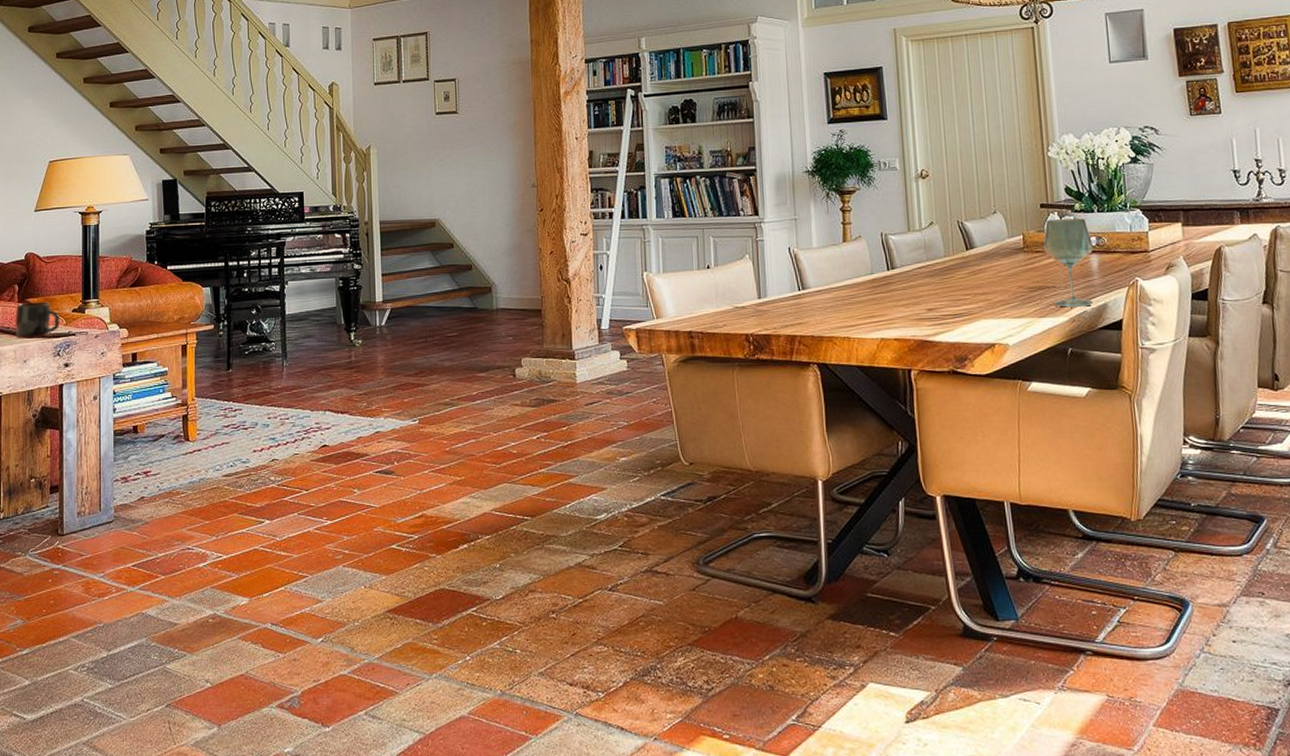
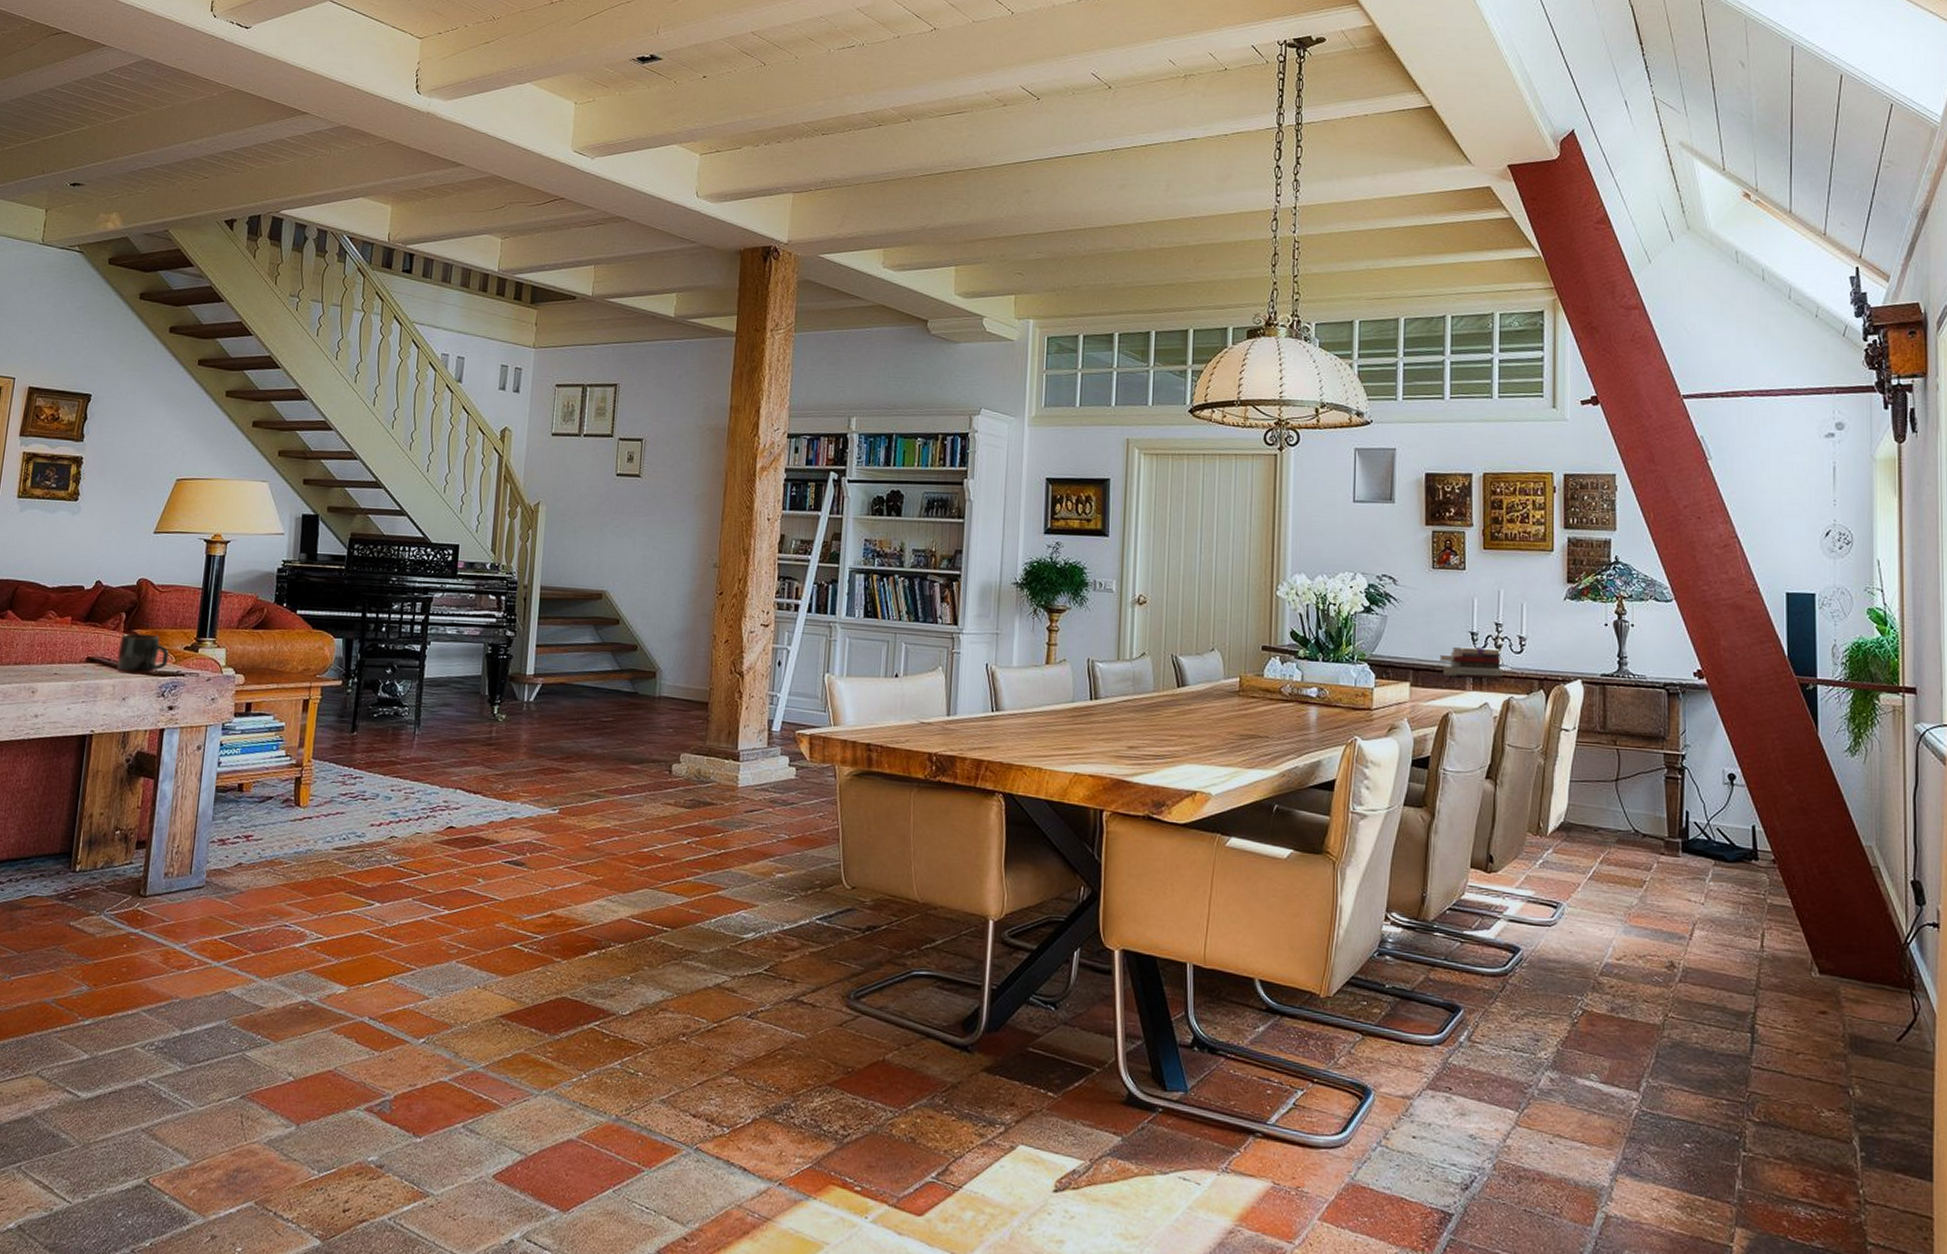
wine glass: present [1043,219,1094,307] -> none [1260,664,1314,762]
books: none [1206,183,1268,214] -> present [1439,646,1503,679]

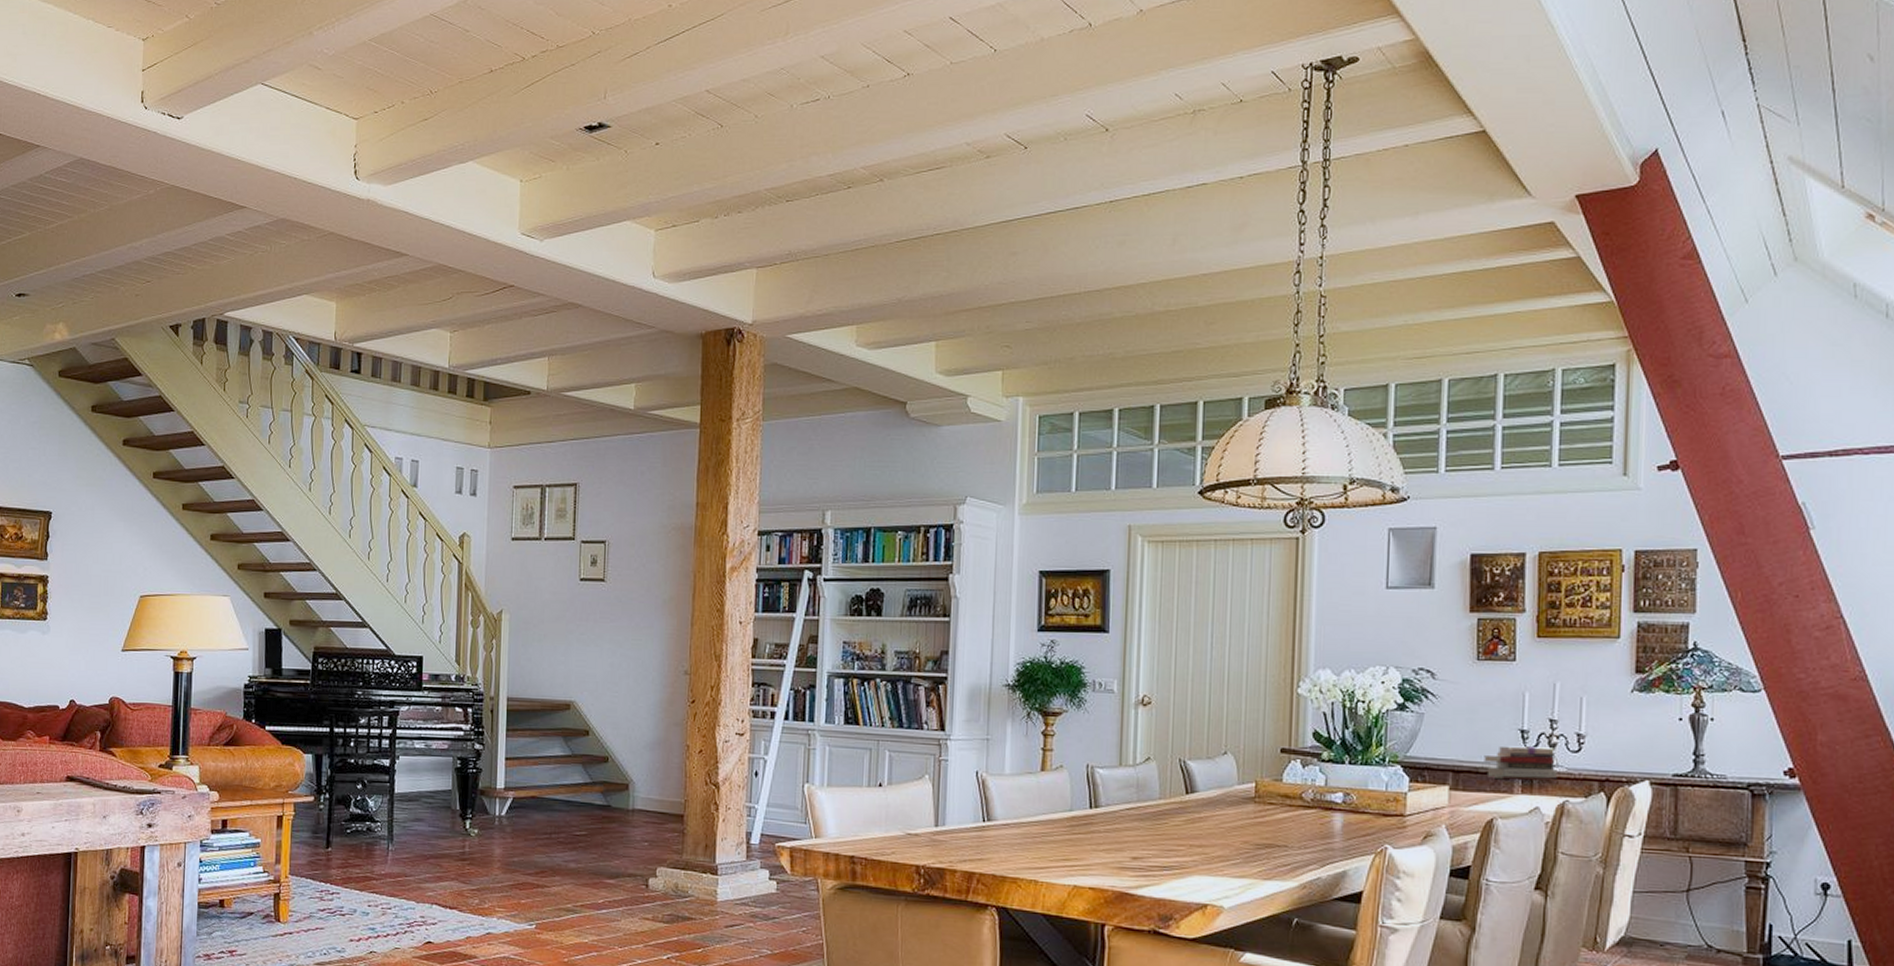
mug: present [116,633,169,674] -> none [95,752,144,793]

